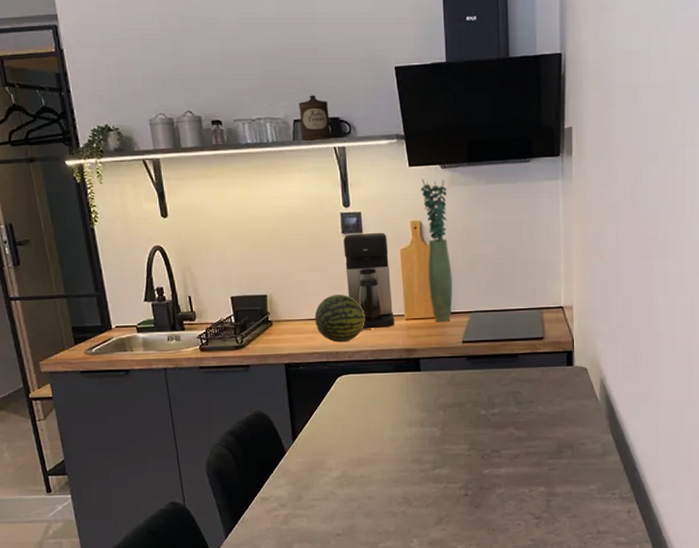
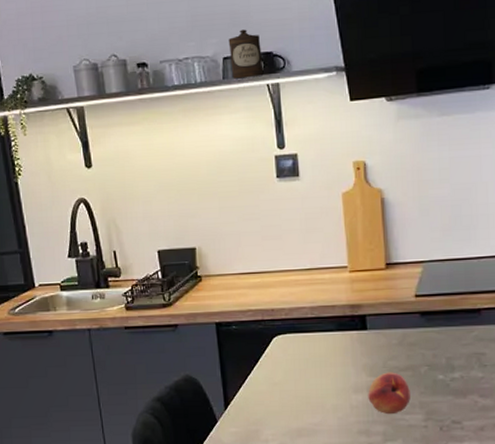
fruit: present [314,295,365,343] -> none [247,245,304,299]
coffee maker: present [343,232,394,329] -> none [278,175,336,283]
fruit: none [420,408,457,445] -> present [368,372,410,415]
vase: present [421,179,453,322] -> none [364,114,403,274]

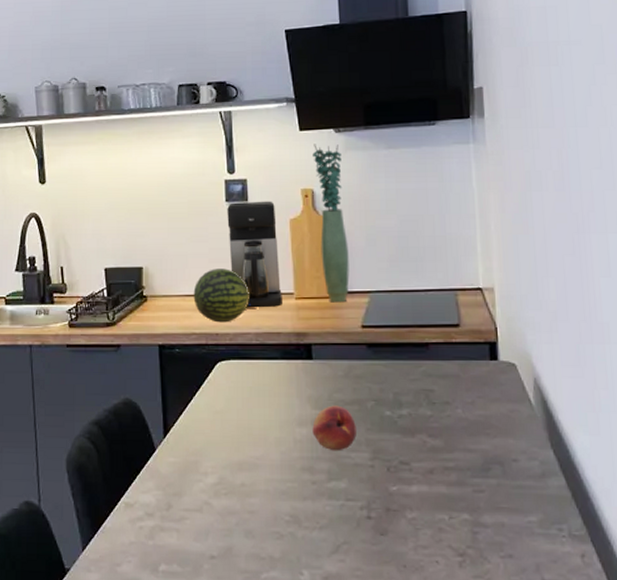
canister: present [228,29,264,79] -> none [184,60,217,105]
fruit: none [247,245,304,299] -> present [193,269,249,323]
coffee maker: none [278,175,336,283] -> present [227,201,282,308]
vase: none [364,114,403,274] -> present [313,144,350,303]

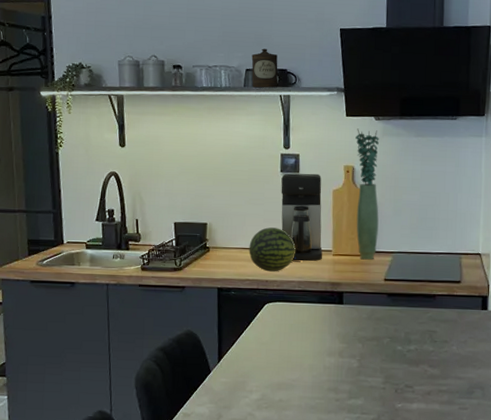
canister: none [184,60,217,105] -> present [251,48,279,88]
fruit: present [312,405,356,451] -> none [339,341,374,377]

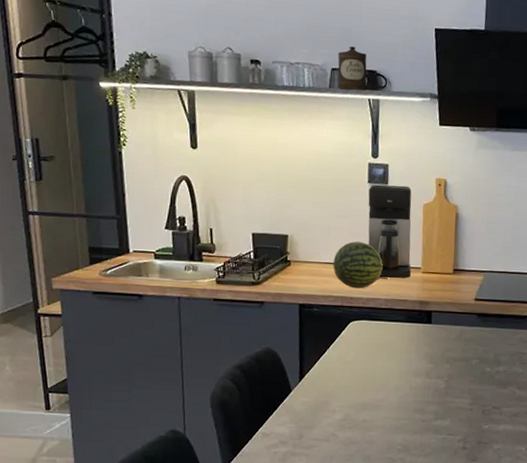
vase: present [355,128,379,260] -> none [447,139,474,279]

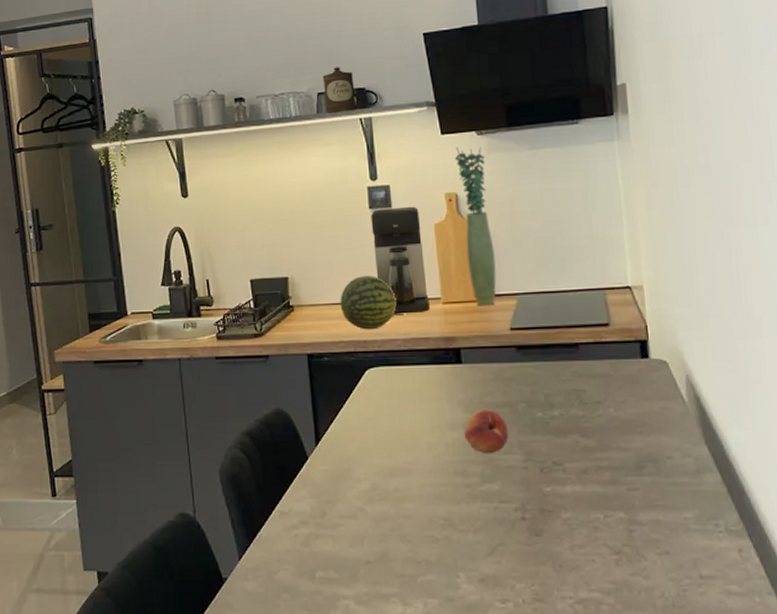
fruit: none [426,361,462,397] -> present [464,408,509,454]
vase: none [447,139,474,279] -> present [455,147,497,306]

